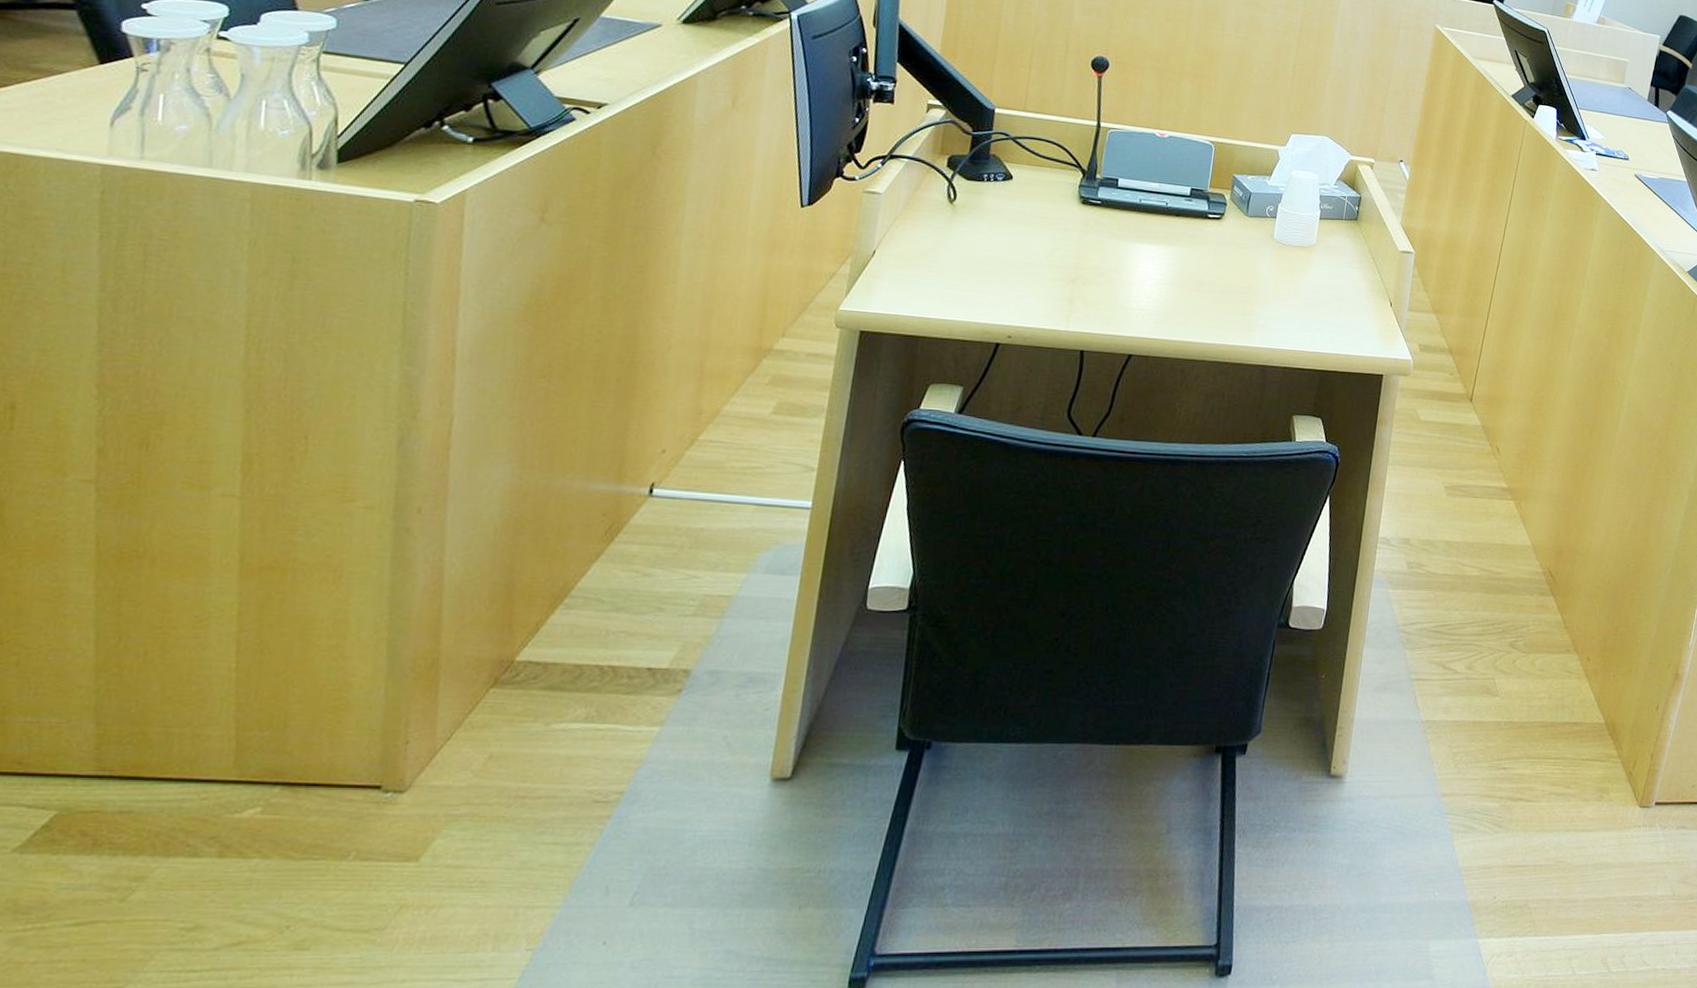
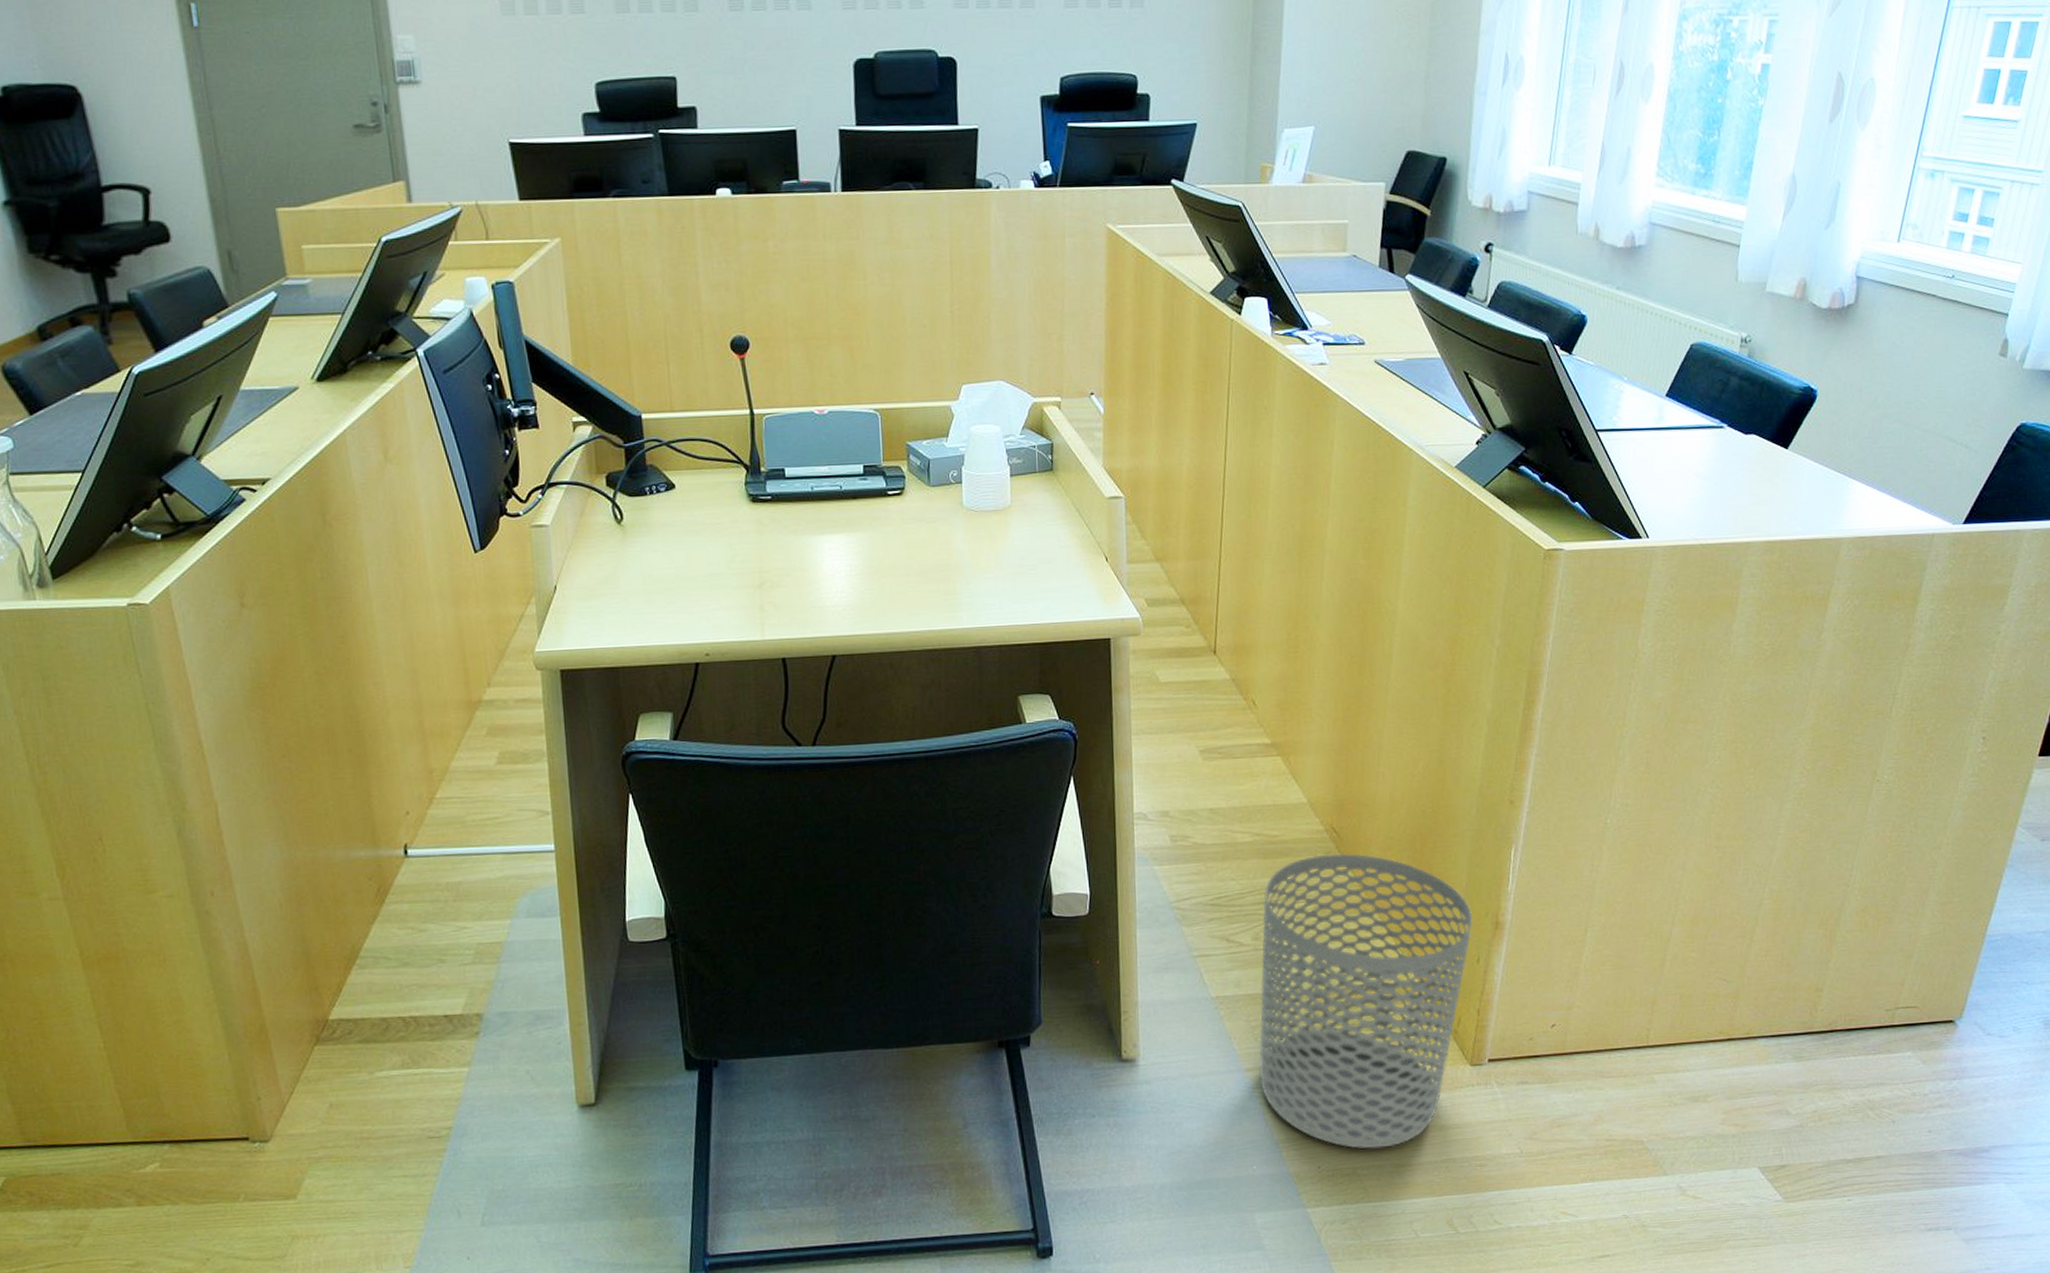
waste bin: none [1453,595,1657,882] -> present [1258,853,1473,1149]

